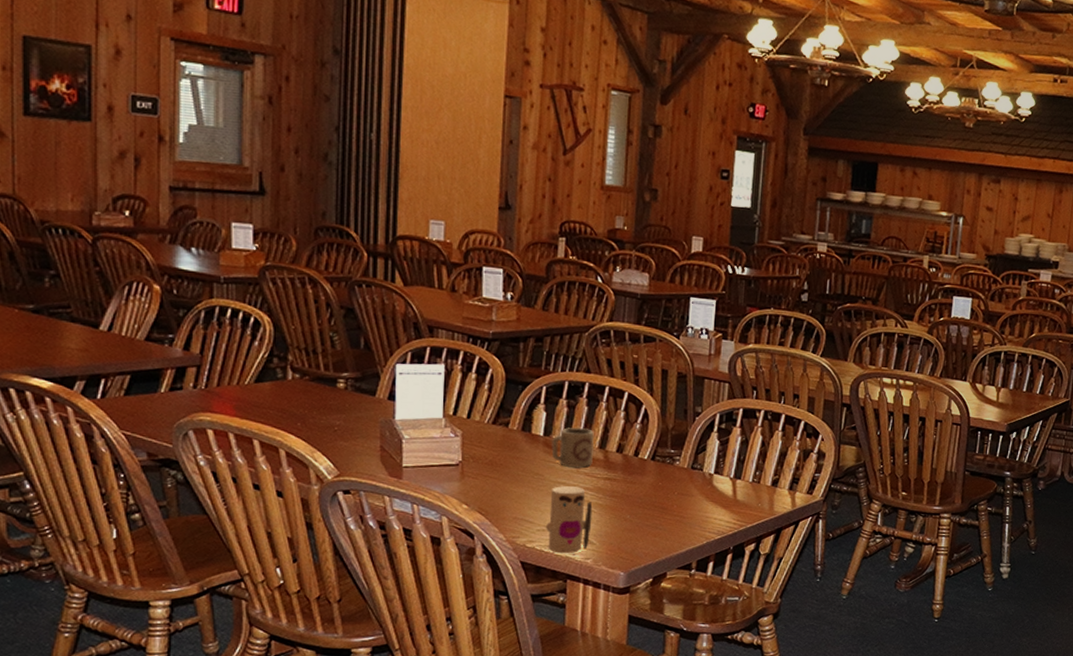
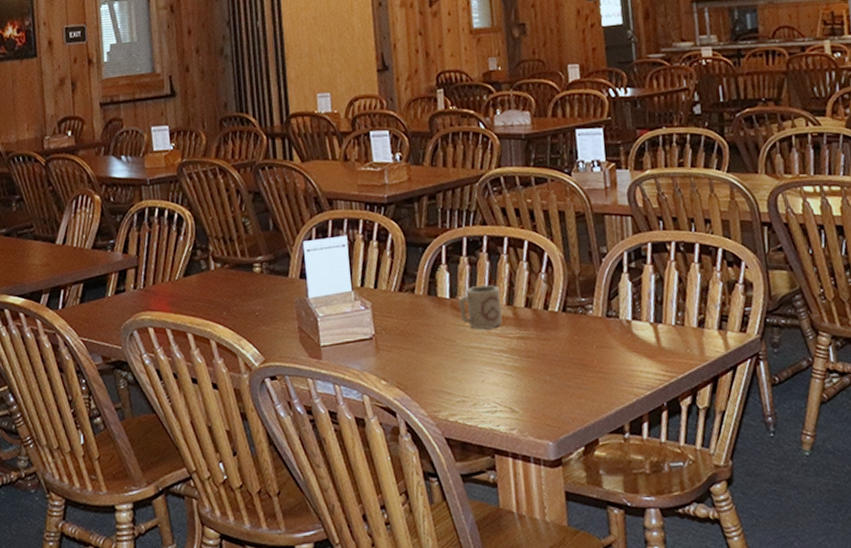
toy: present [545,486,593,554] -> none [464,350,512,426]

